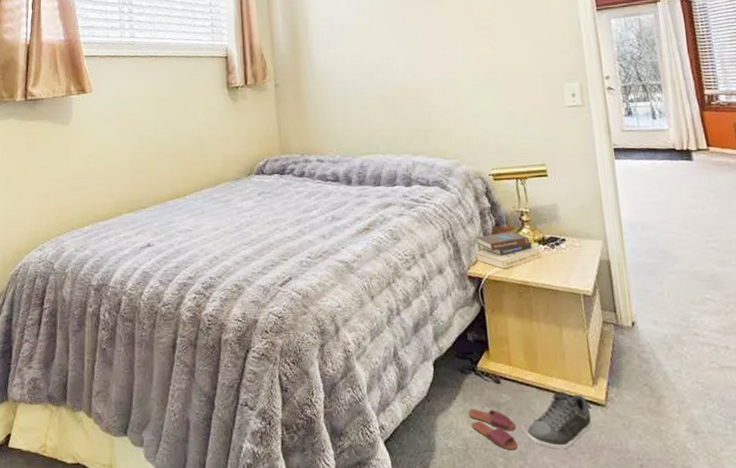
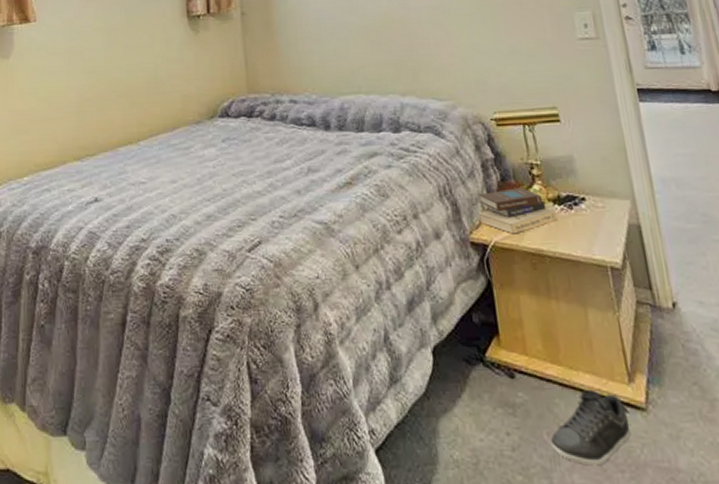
slippers: present [468,408,517,449] -> none [477,409,539,464]

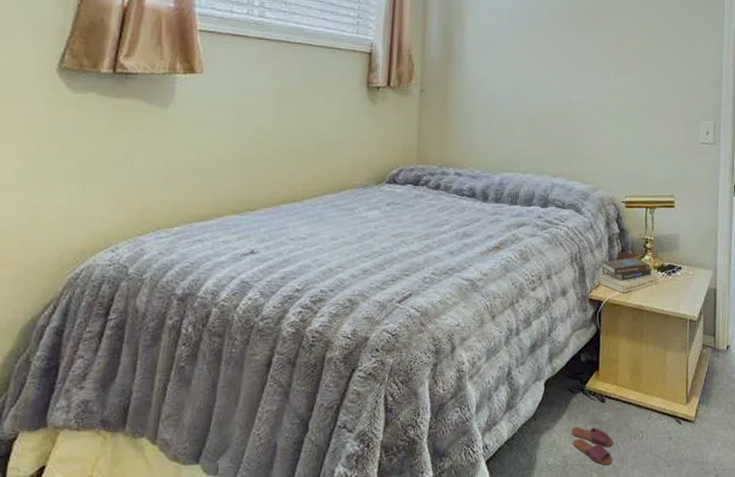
slippers: none [477,409,539,464] -> present [571,426,613,465]
shoe: present [550,389,631,466] -> none [623,409,681,464]

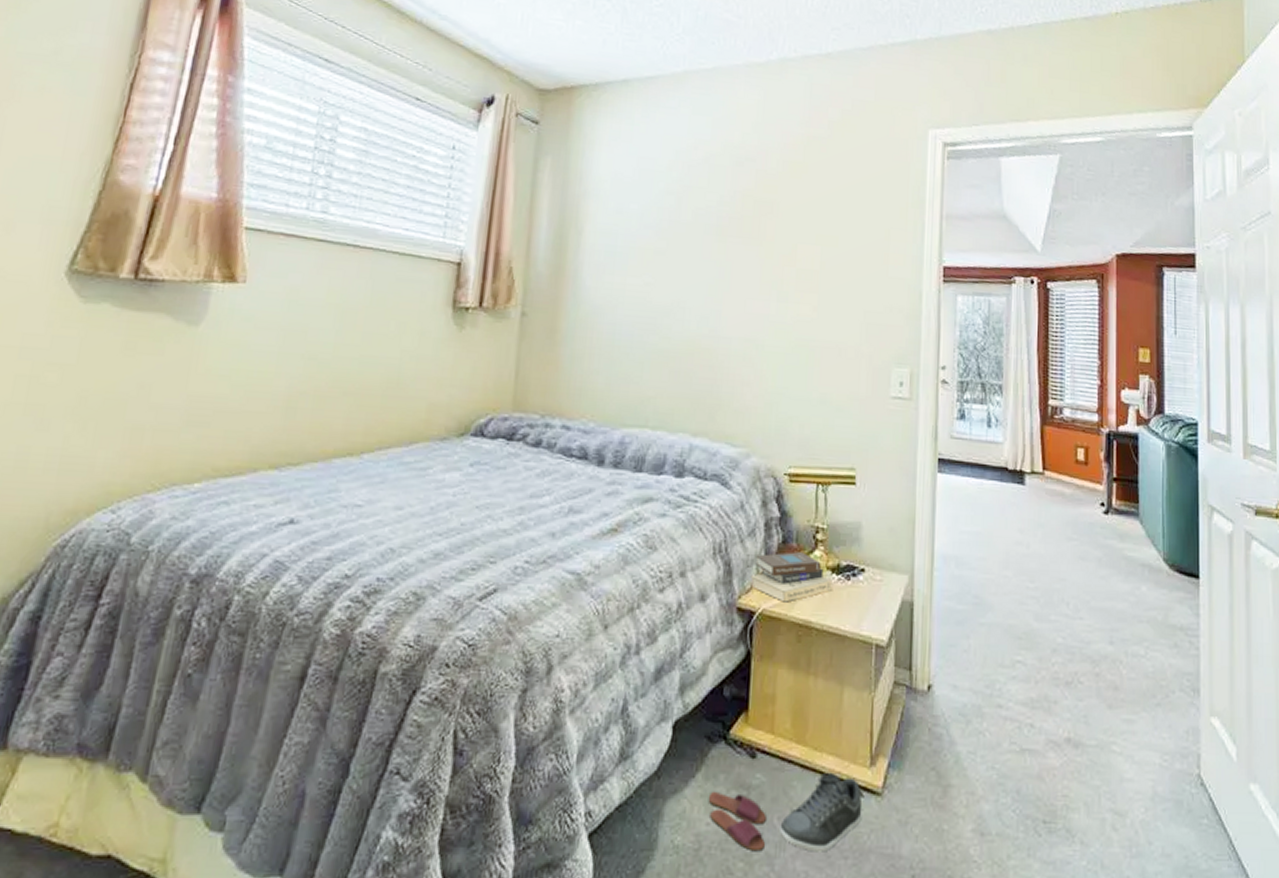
shoe: none [623,409,681,464] -> present [780,772,863,852]

